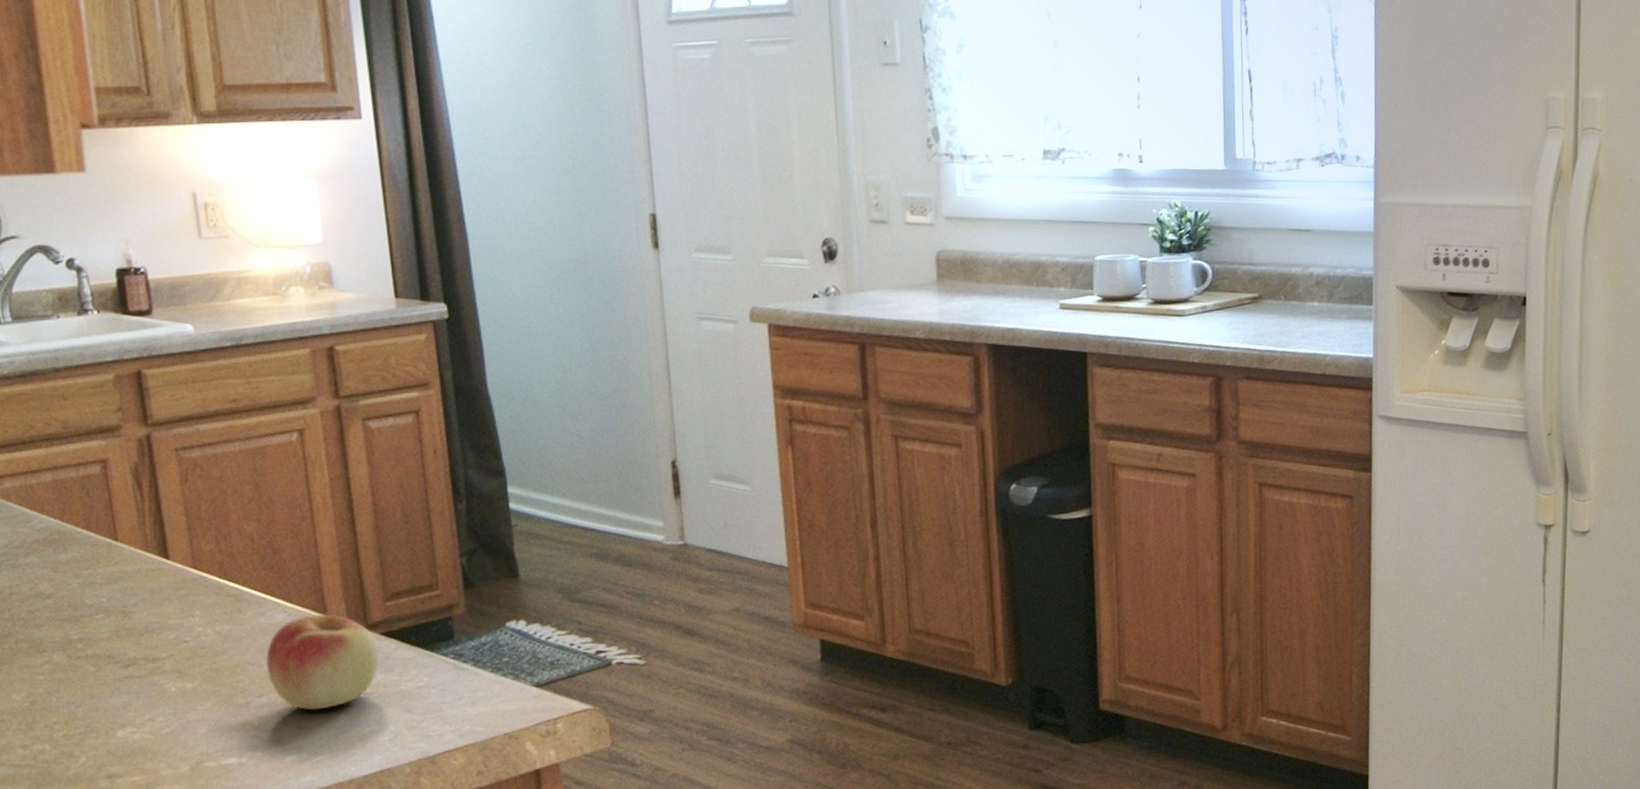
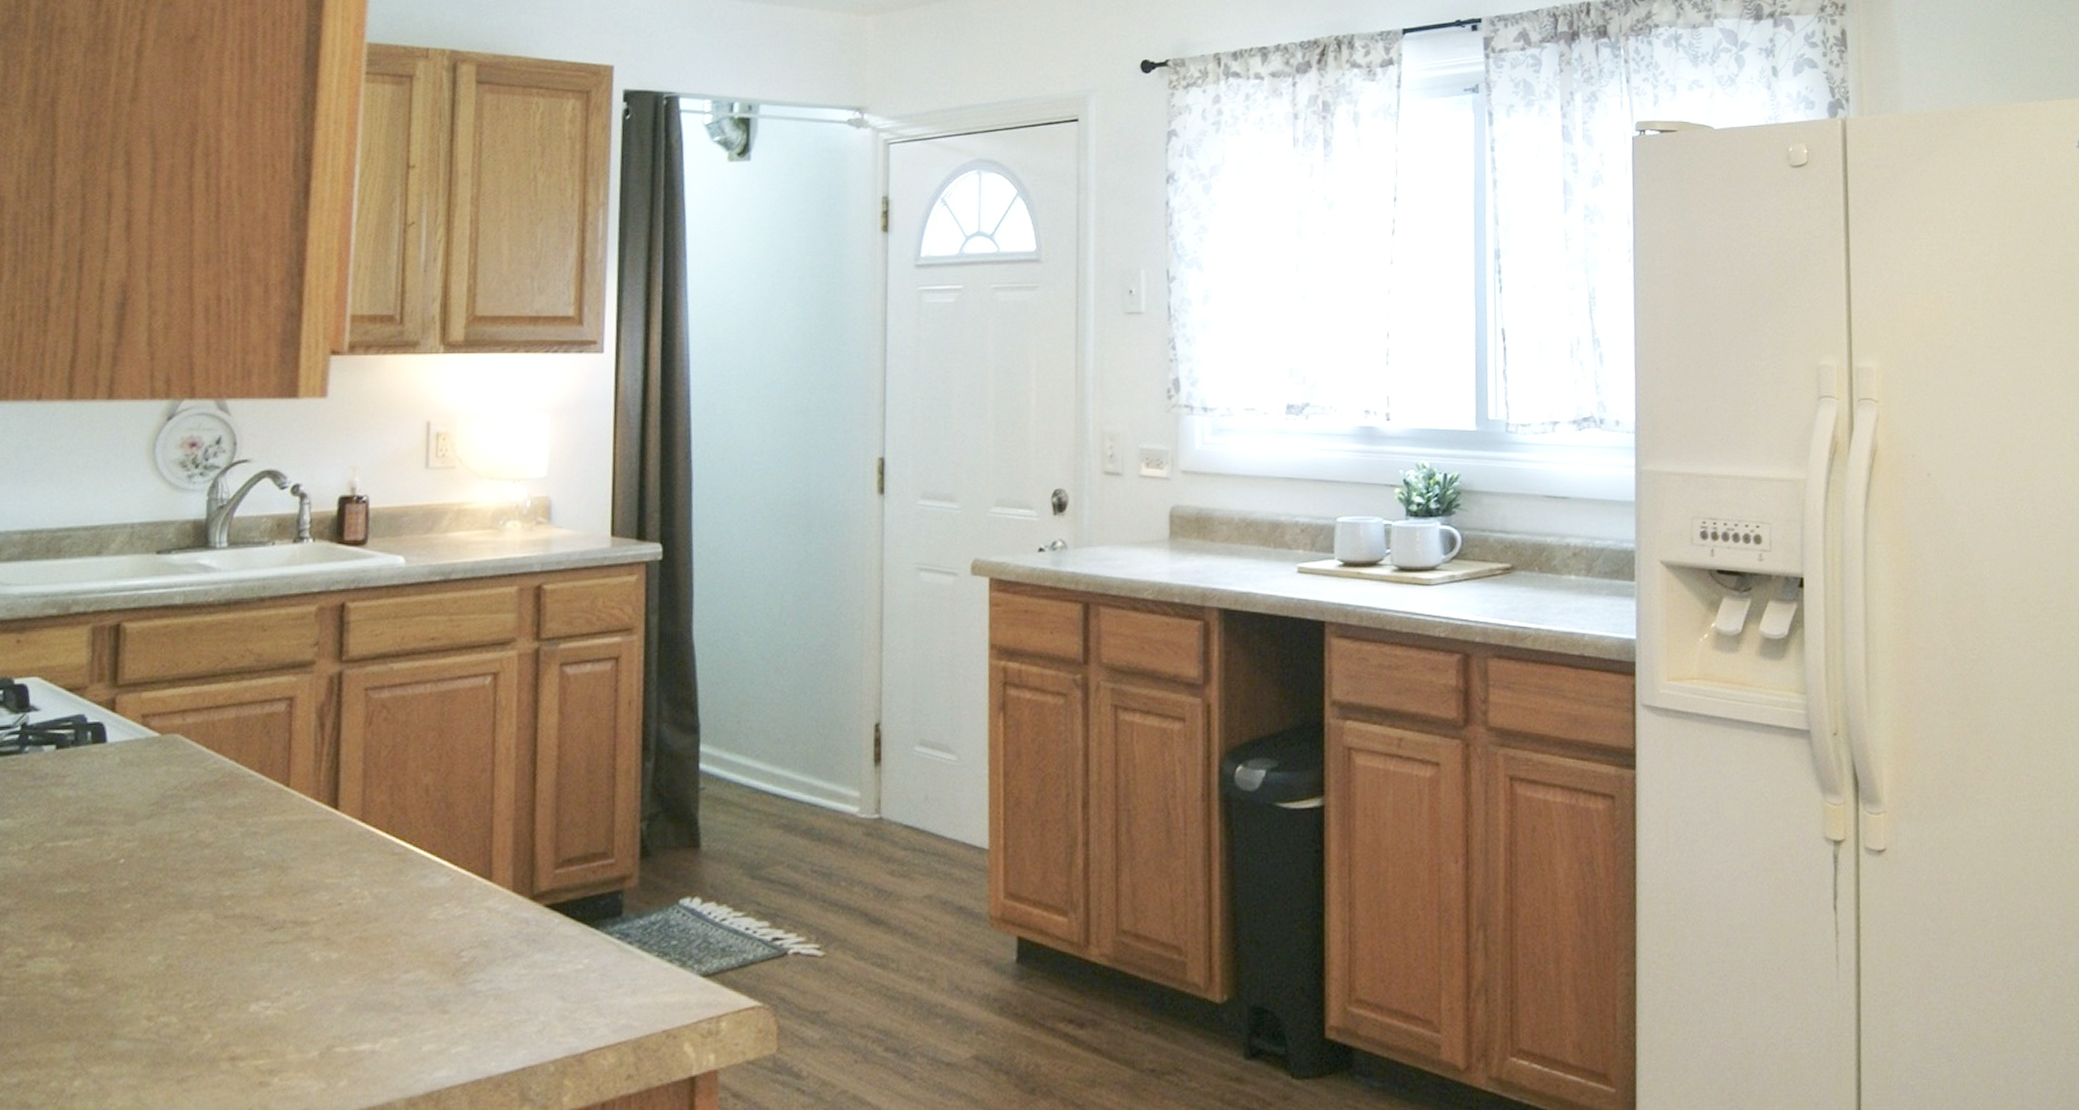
apple: present [265,614,379,710] -> none [418,880,540,992]

